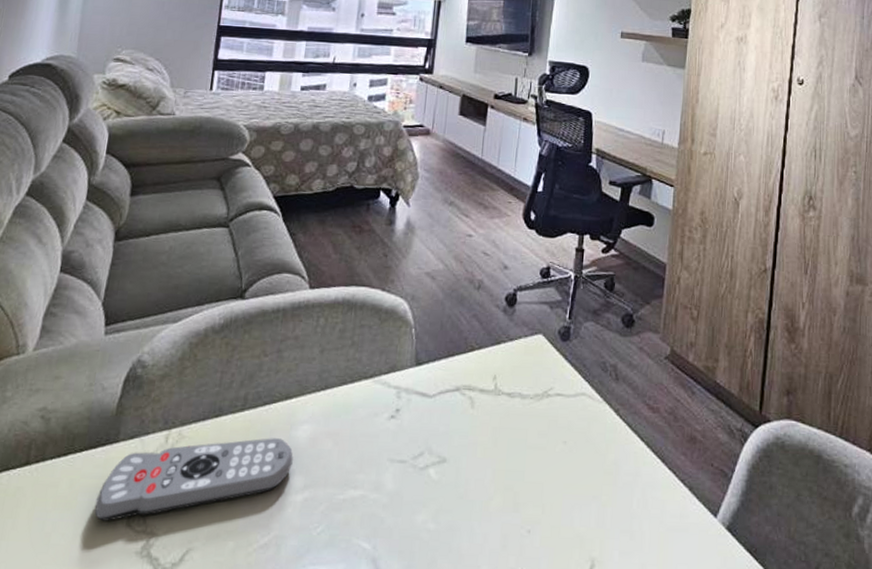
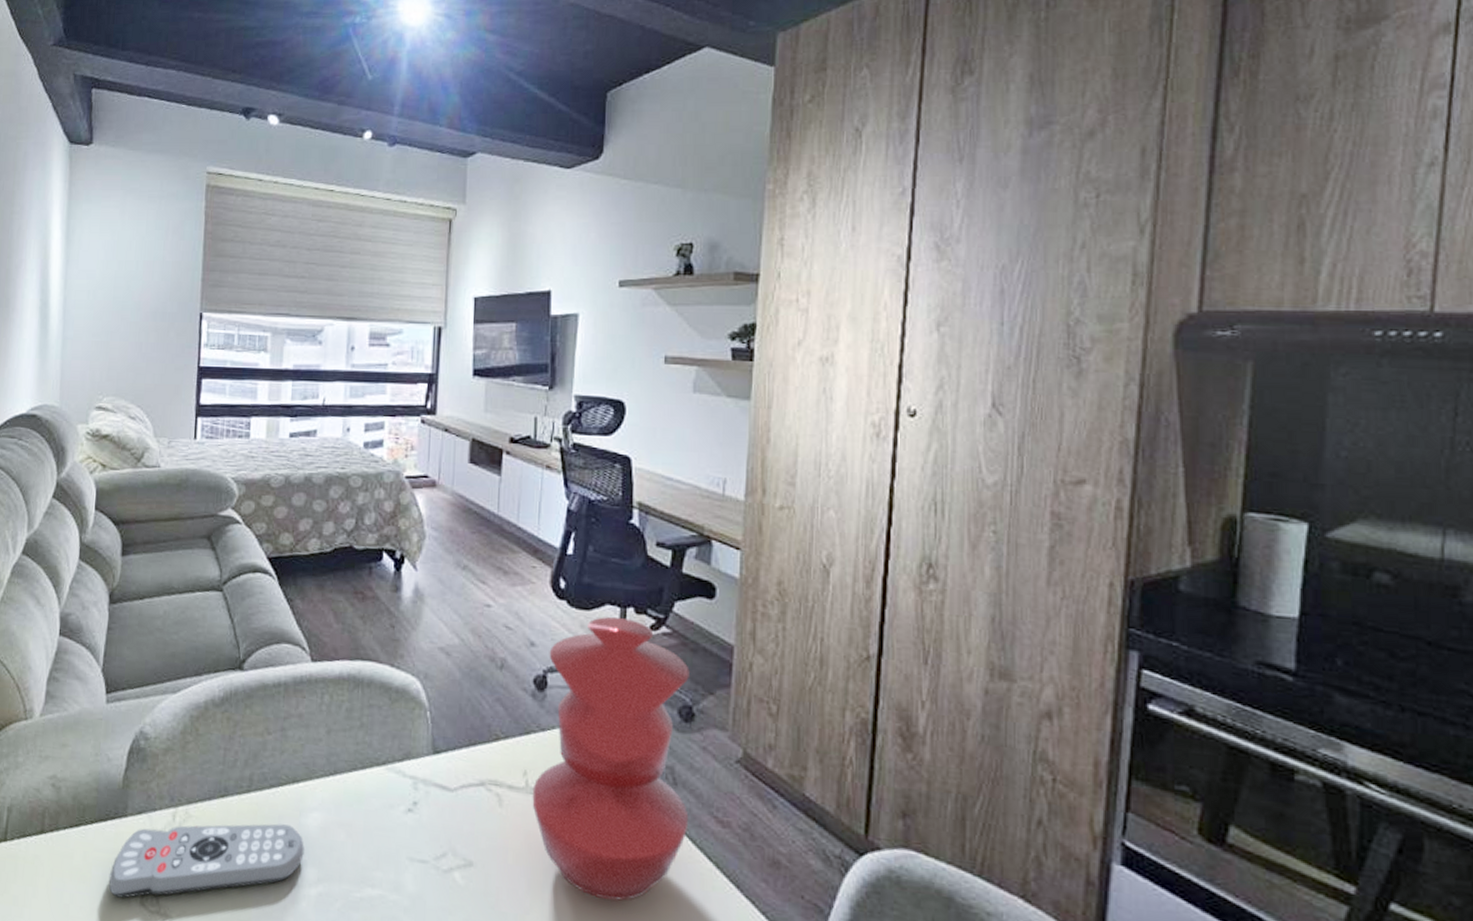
vase: none [499,242,632,481] -> present [532,616,690,901]

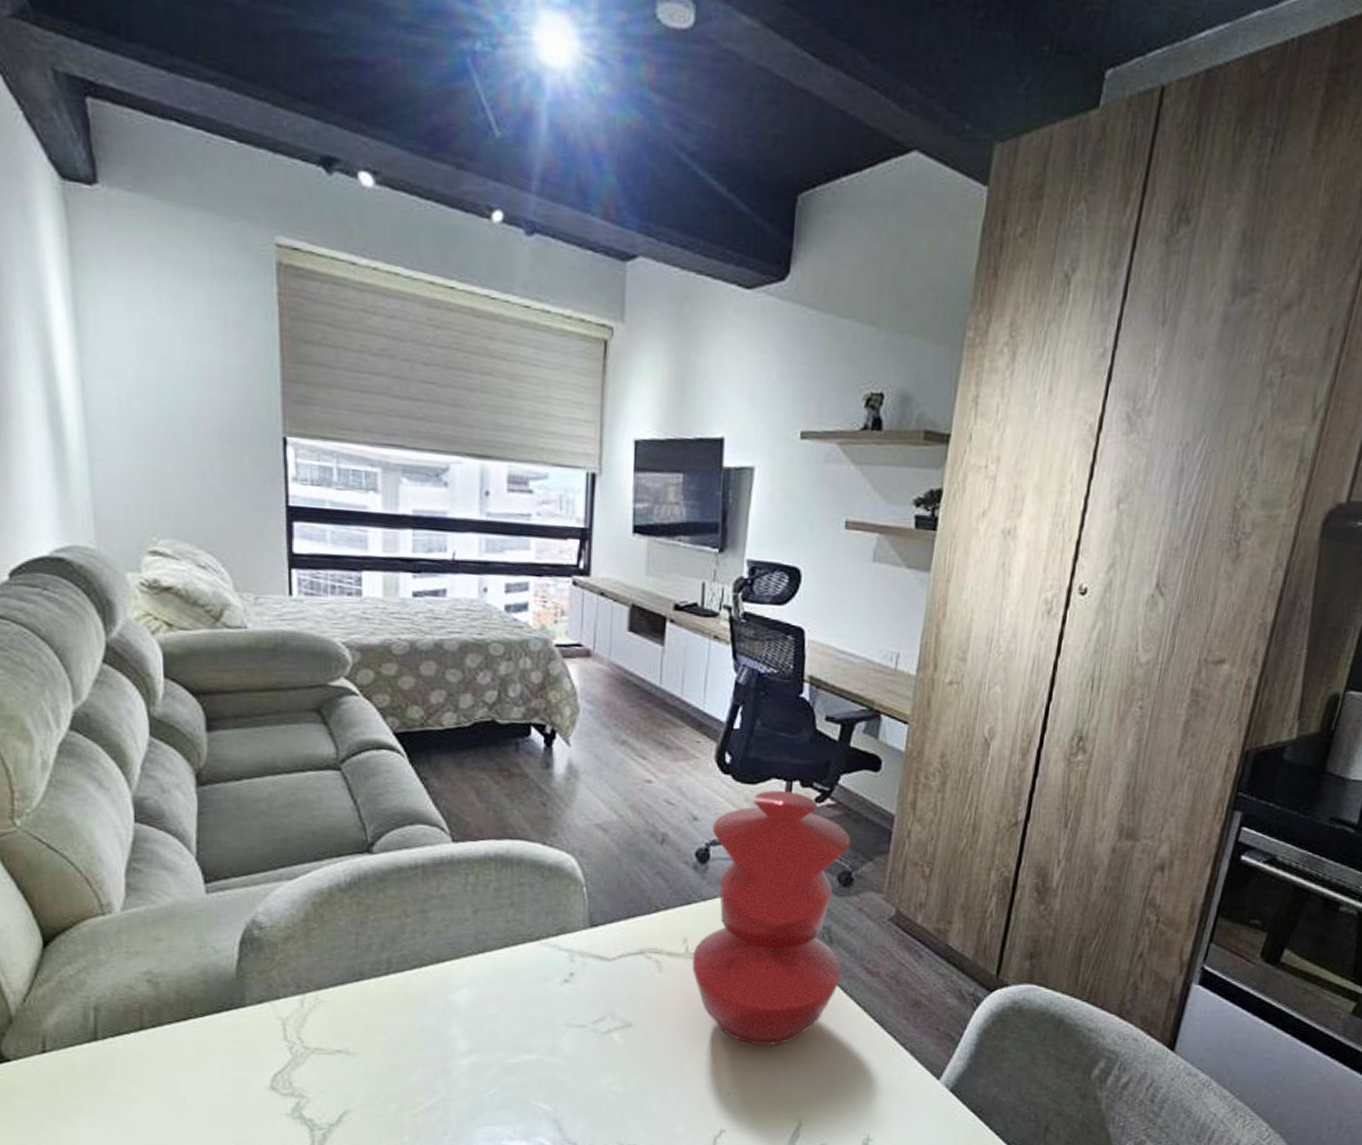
remote control: present [108,823,304,898] -> none [230,1002,453,1085]

